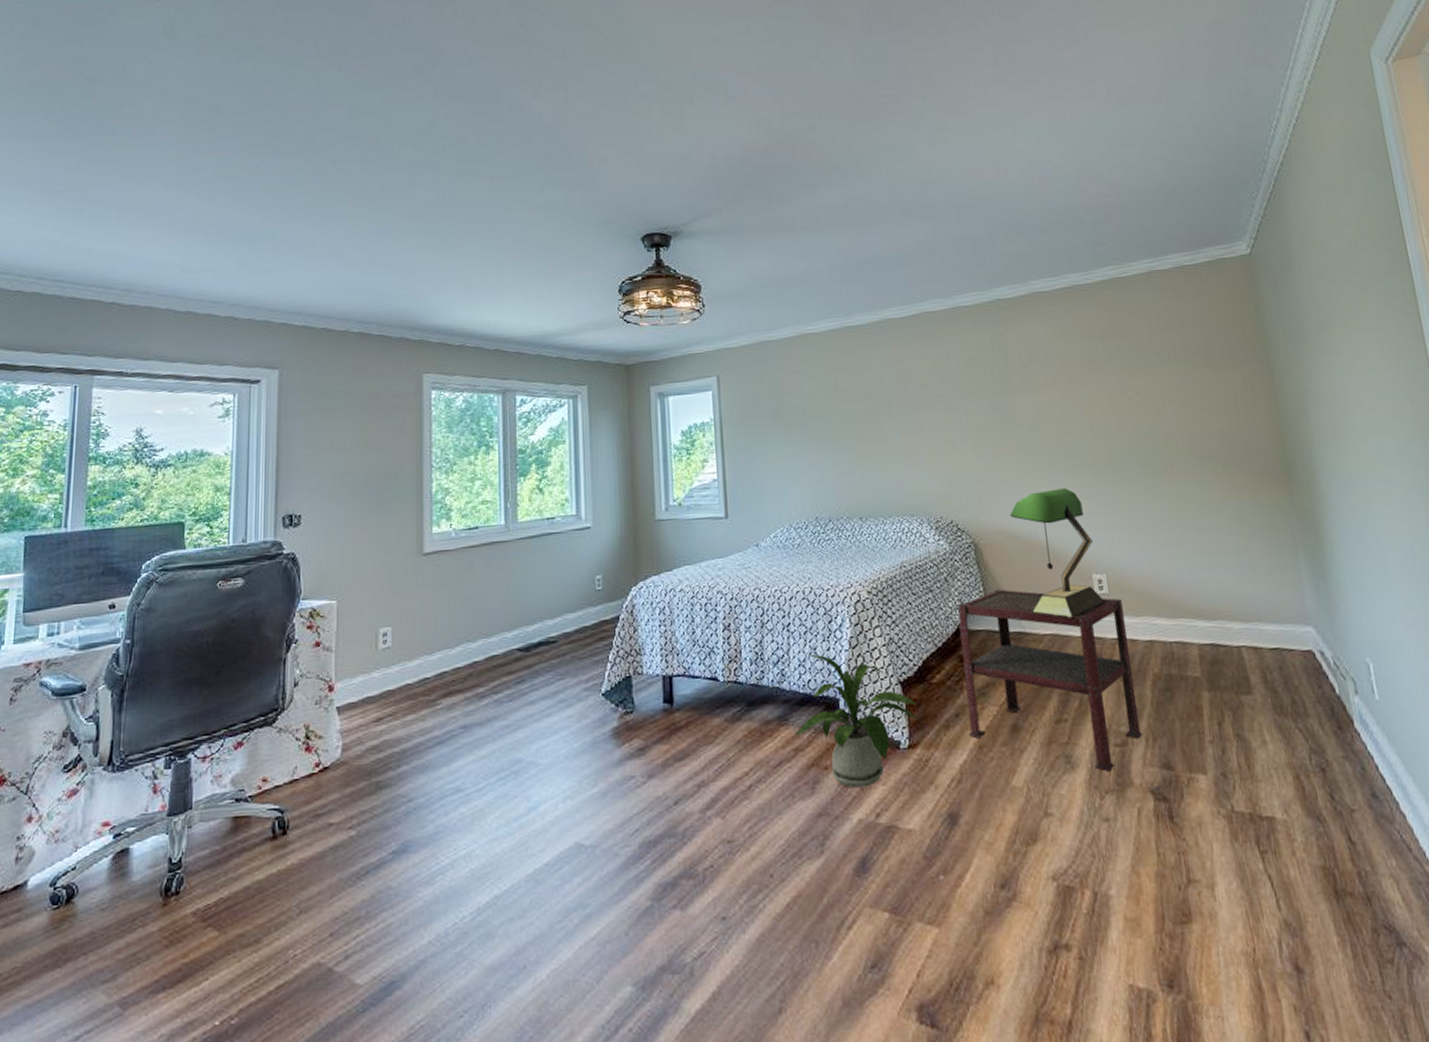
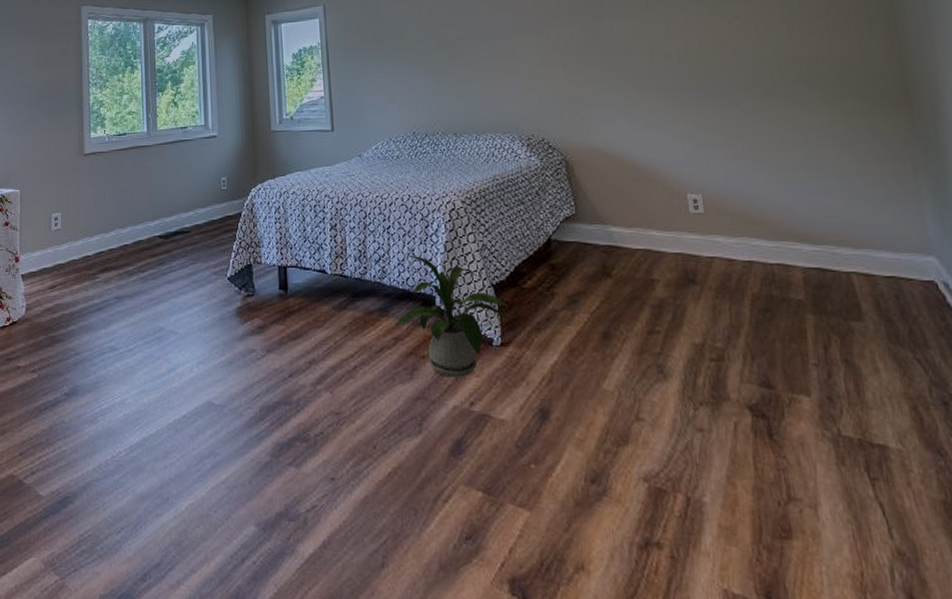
side table: present [958,589,1143,772] -> none [549,204,740,384]
table lamp: present [1009,488,1105,618] -> none [600,110,701,235]

